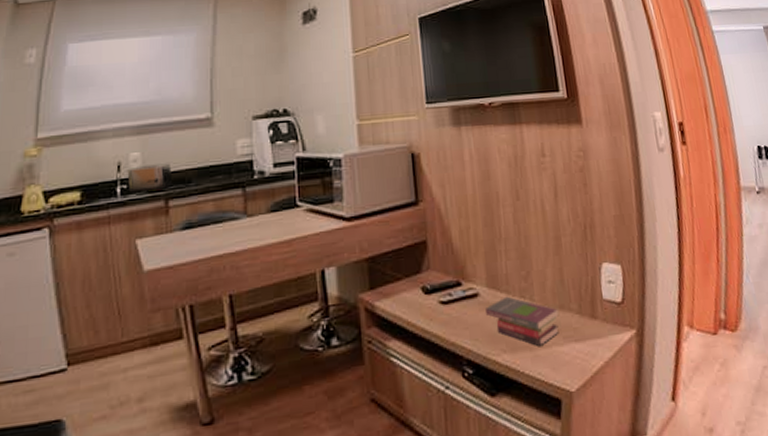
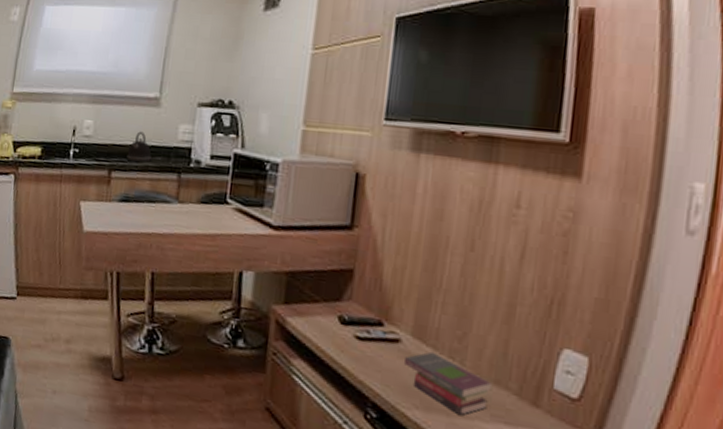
toaster: present [127,163,173,193] -> none [80,133,118,161]
kettle: none [184,153,211,185] -> present [127,131,152,162]

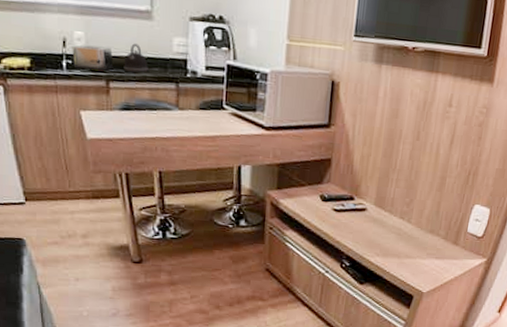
toaster: none [80,133,118,161] -> present [72,44,114,72]
books: present [404,351,492,416] -> none [369,215,428,257]

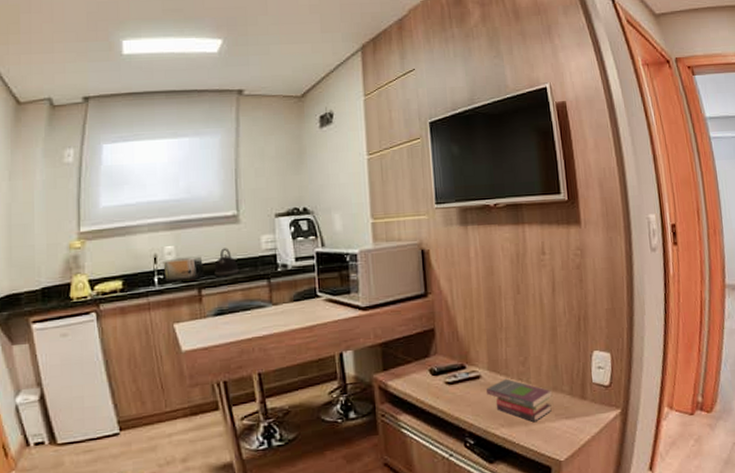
books: none [369,215,428,257] -> present [487,378,552,423]

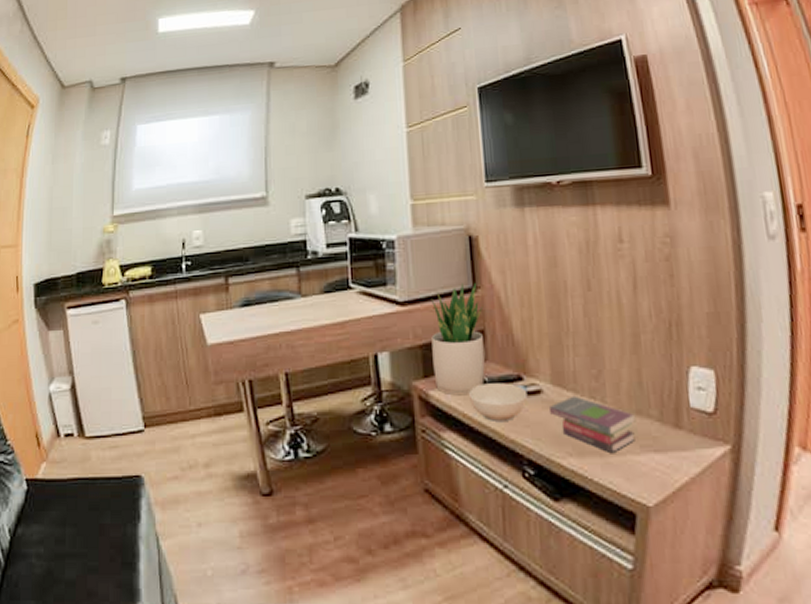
toaster: present [163,256,205,283] -> none [191,241,232,270]
kettle: present [214,248,239,276] -> none [242,232,267,264]
planter: none [389,289,435,385] -> present [430,283,485,396]
bowl: none [420,371,469,403] -> present [468,383,528,421]

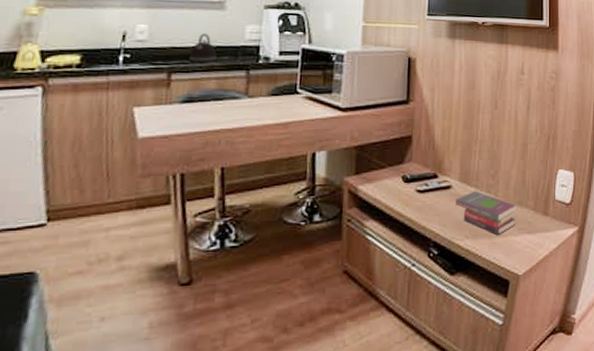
kettle: none [242,232,267,264] -> present [189,33,217,62]
planter: present [430,283,485,396] -> none [364,95,413,190]
bowl: present [468,383,528,421] -> none [392,180,440,211]

